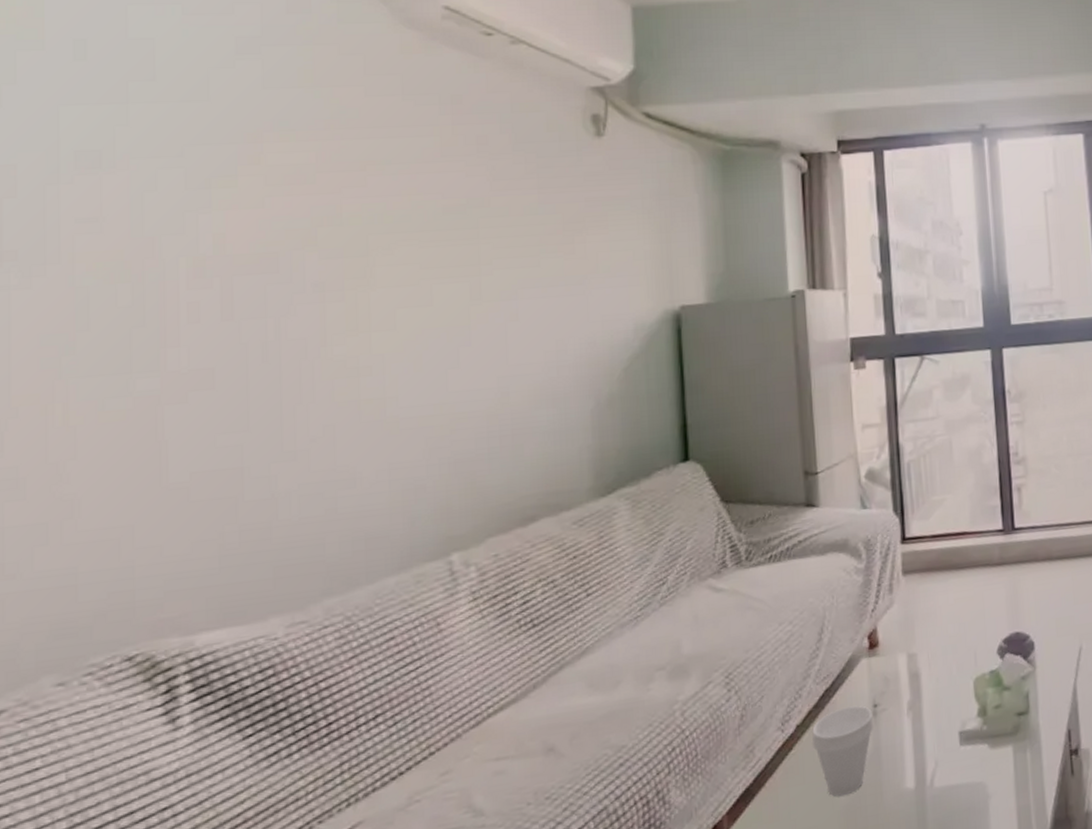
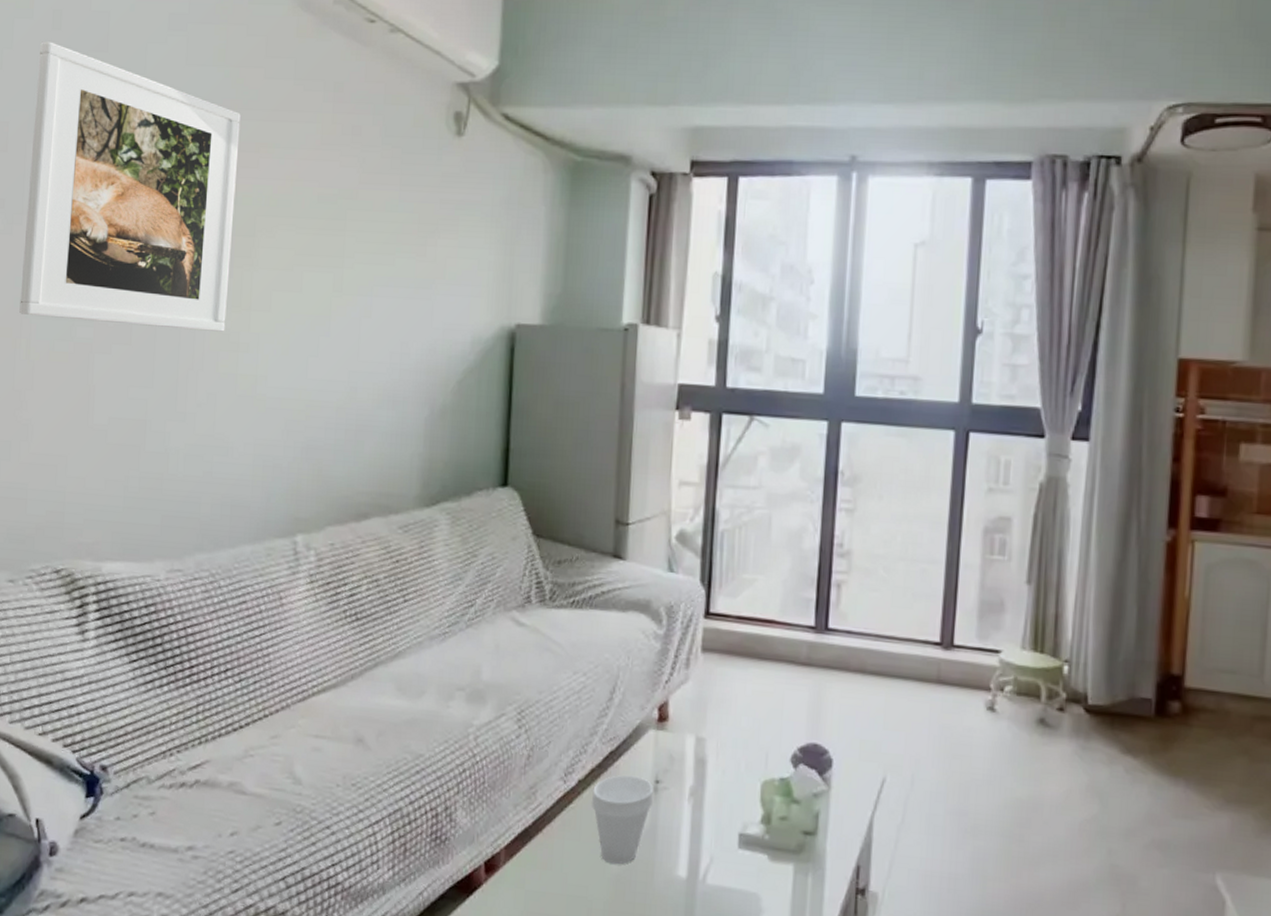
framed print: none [49,74,340,376] -> present [19,41,241,332]

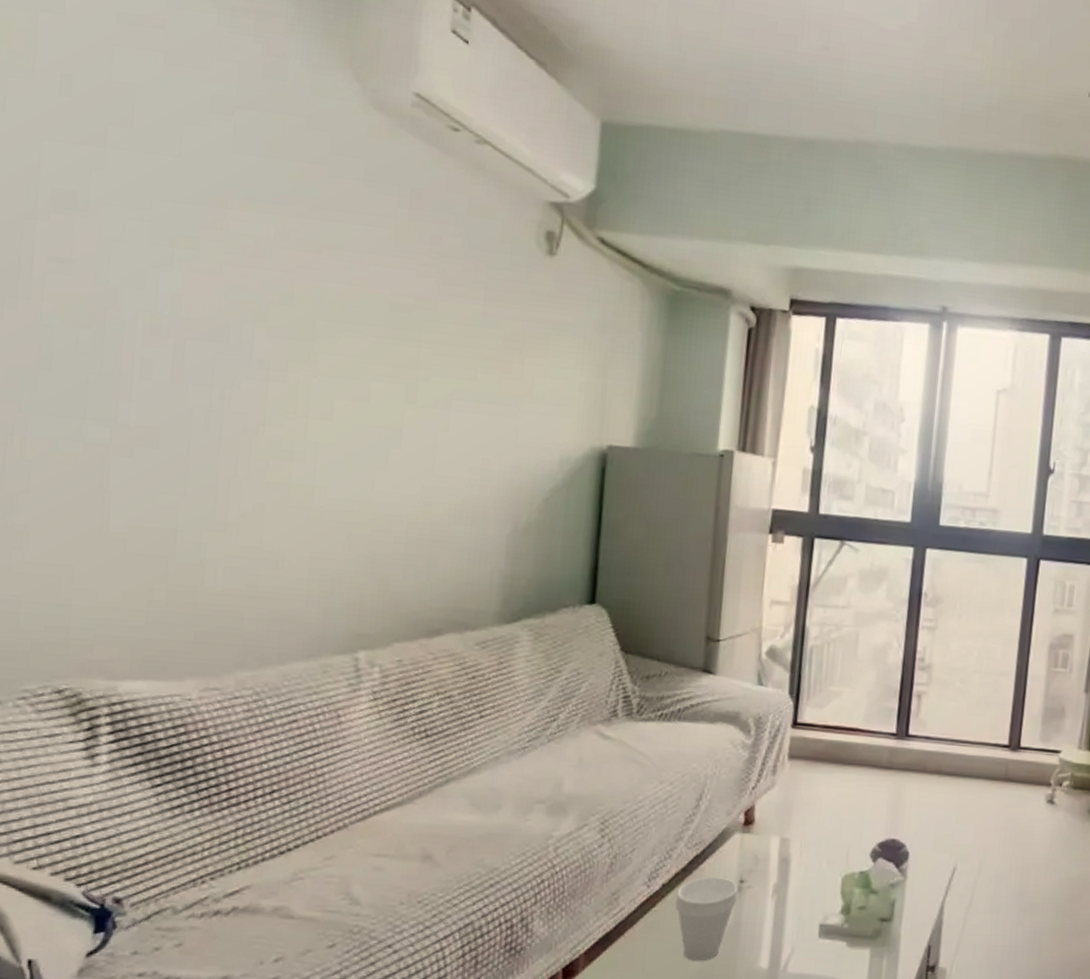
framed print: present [19,41,241,332] -> none [11,107,299,439]

